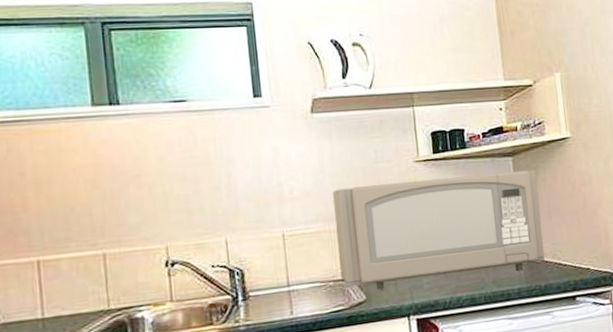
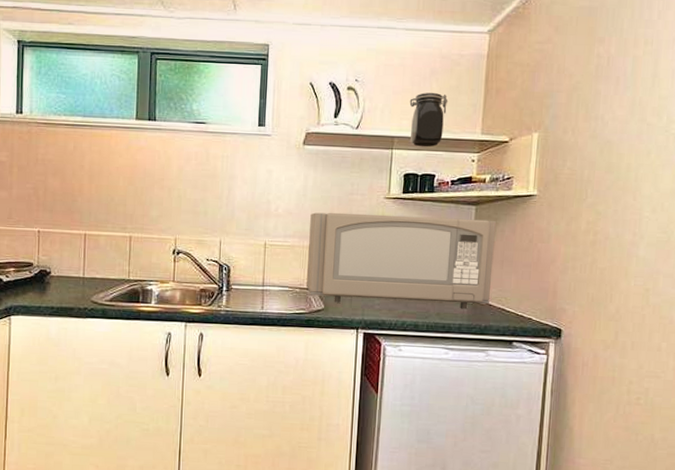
jar: none [423,41,465,101] -> present [409,93,448,148]

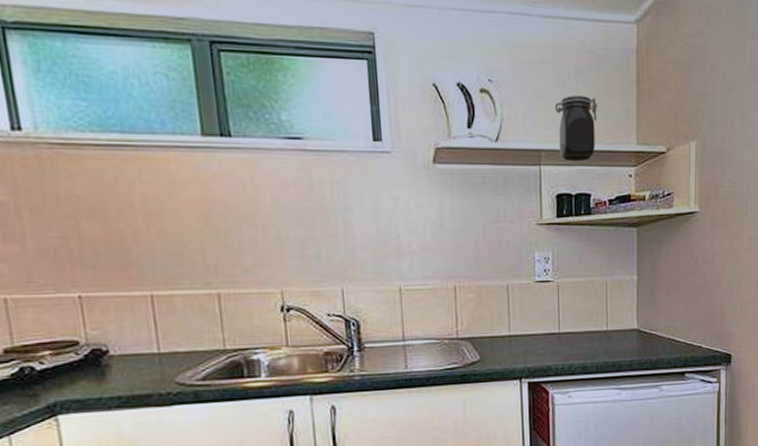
microwave: present [307,212,497,309] -> none [452,242,660,351]

